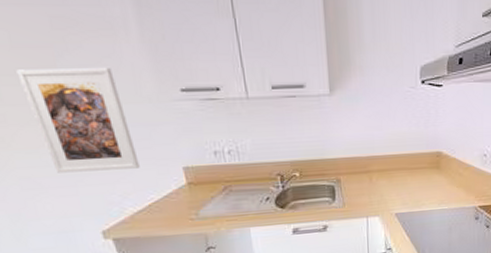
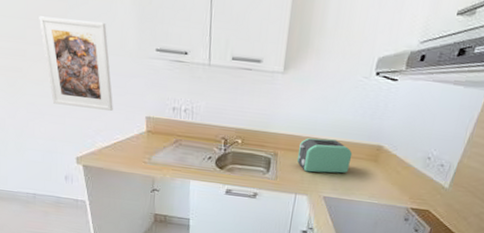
toaster: none [361,154,415,192] -> present [296,138,353,174]

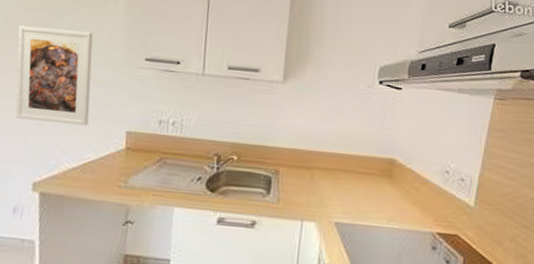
toaster: present [296,138,353,174] -> none [301,152,364,193]

